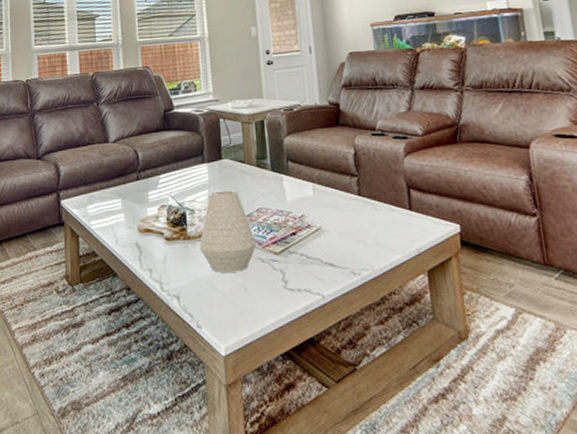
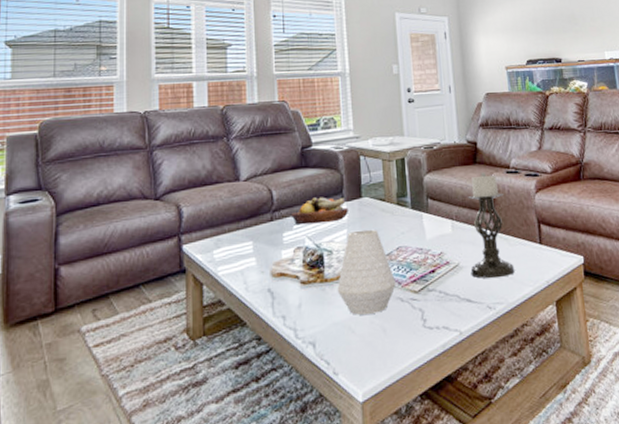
fruit bowl: none [155,158,209,184] -> present [291,197,348,225]
candle holder: none [330,135,382,244] -> present [468,172,515,279]

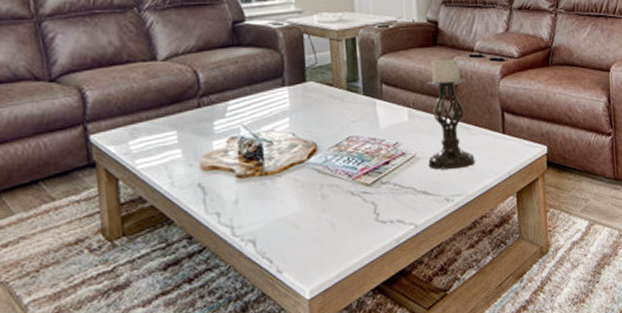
fruit bowl: present [291,197,348,225] -> none [222,80,290,112]
vase: present [337,229,396,315] -> none [279,117,346,210]

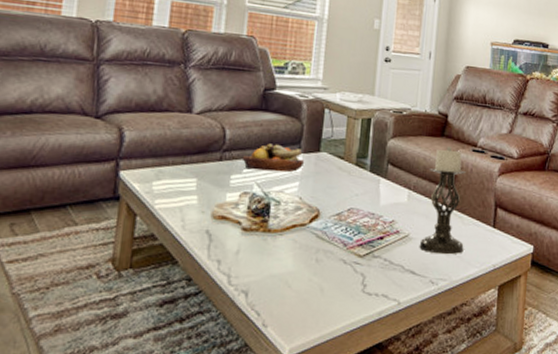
fruit bowl: none [222,80,290,112] -> present [242,143,304,172]

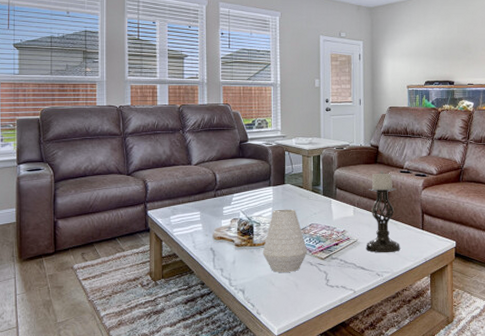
fruit bowl: present [242,143,304,172] -> none [229,181,274,202]
vase: none [279,184,342,271] -> present [262,209,307,272]

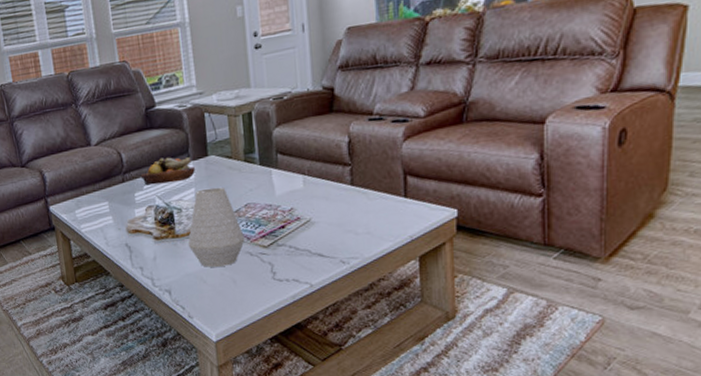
fruit bowl: none [229,181,274,202] -> present [140,157,195,185]
candle holder: present [366,171,400,253] -> none [322,121,373,234]

